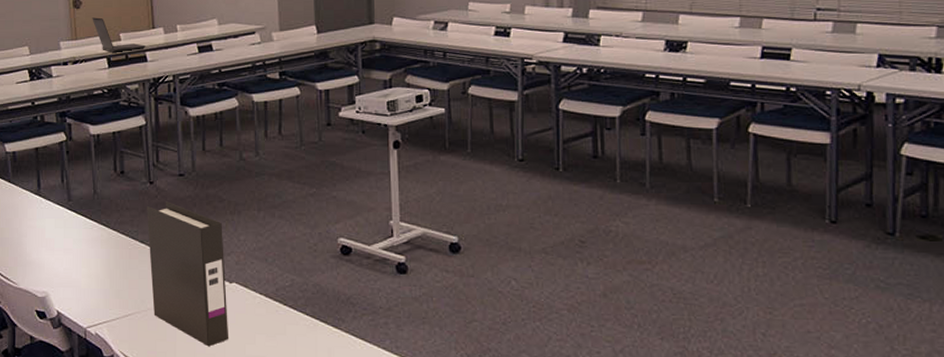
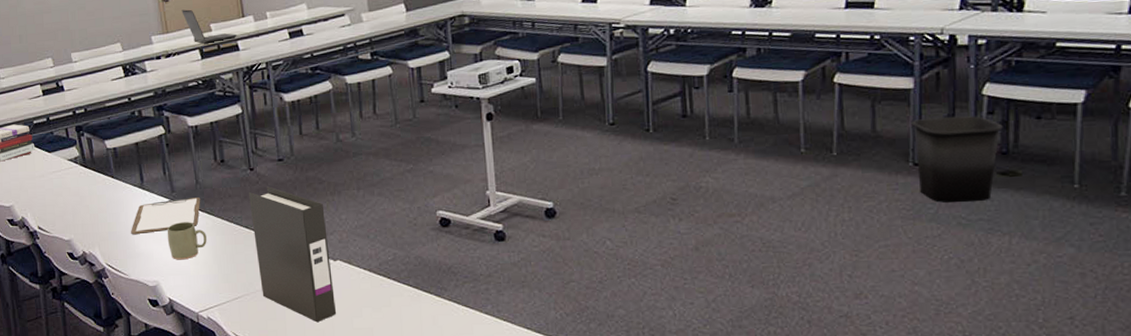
clipboard: none [24,208,98,242] -> present [131,197,201,234]
mug: none [60,232,101,272] -> present [167,222,207,260]
waste bin: none [827,174,922,264] -> present [911,115,1003,202]

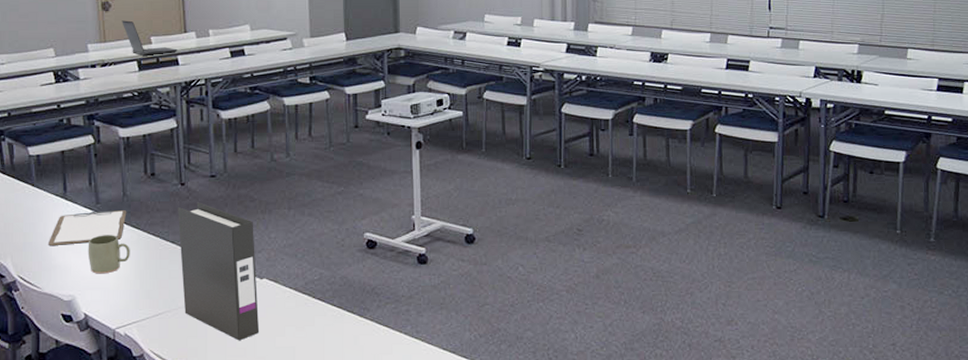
waste bin: present [911,115,1003,202] -> none [775,167,845,242]

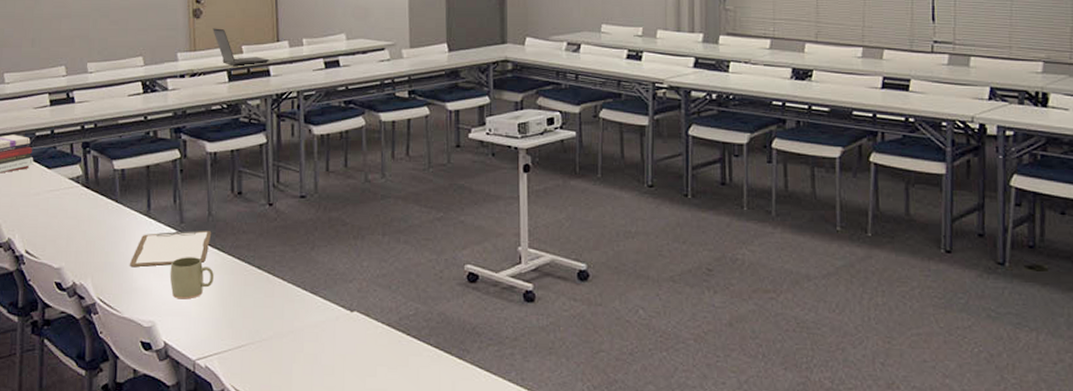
binder: present [177,202,260,341] -> none [264,225,349,380]

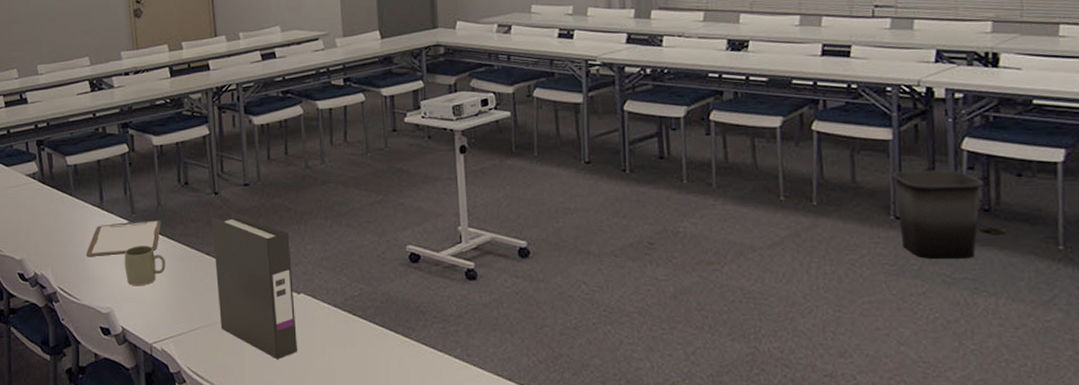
laptop computer: present [213,28,269,67] -> none [153,26,208,63]
binder: none [264,225,349,380] -> present [211,212,298,360]
waste bin: none [943,205,1030,294] -> present [891,169,984,259]

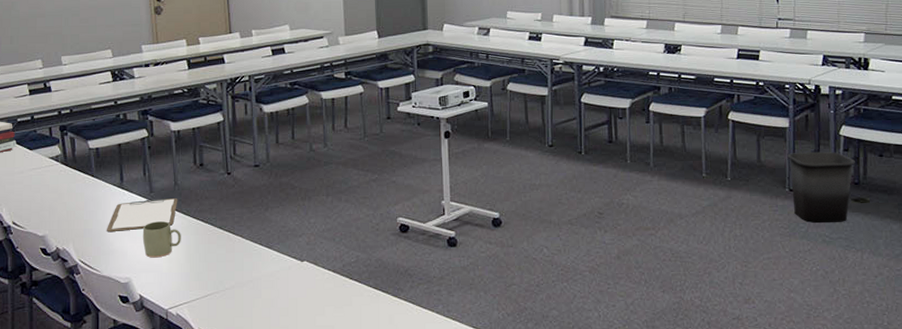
binder: present [211,212,298,360] -> none [224,190,301,320]

